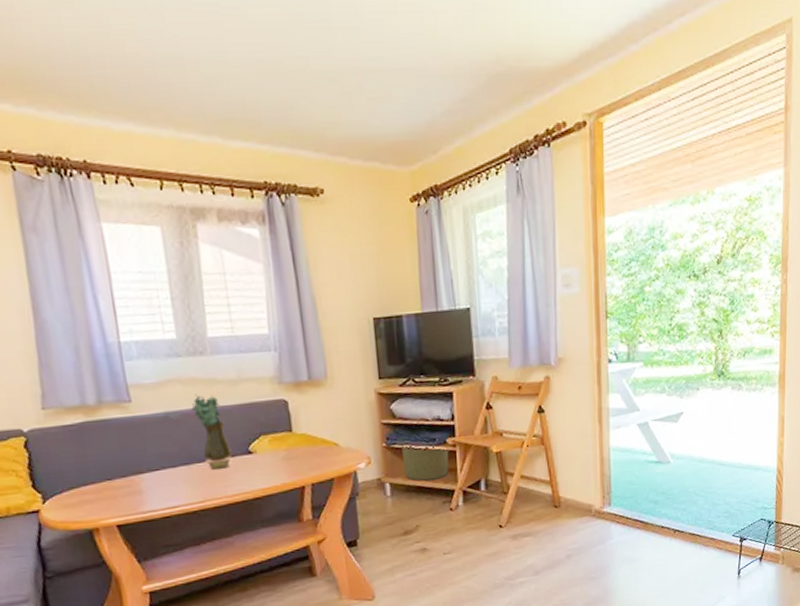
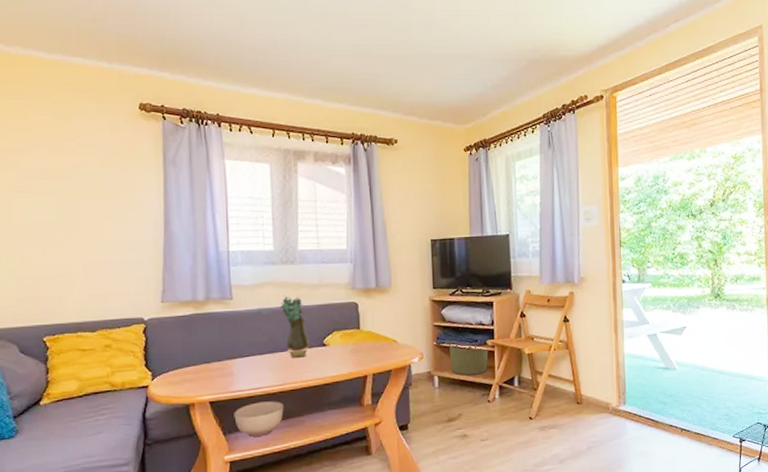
bowl: none [147,520,208,563] -> present [234,401,284,437]

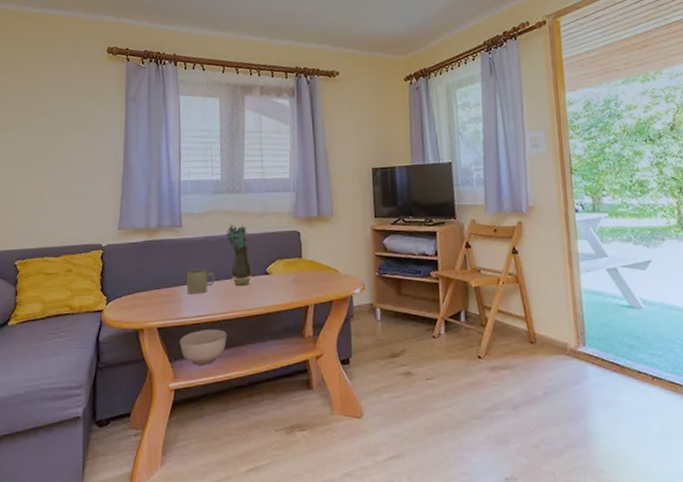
mug: none [238,341,270,368] -> present [186,268,216,294]
basket: present [449,343,488,376] -> none [391,274,433,308]

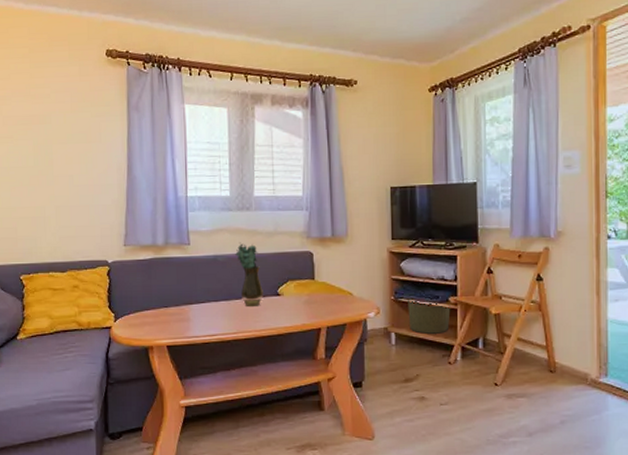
bowl: present [180,329,227,365] -> none [189,349,237,383]
mug: present [186,268,216,294] -> none [195,288,225,313]
basket: none [391,274,433,308] -> present [408,299,451,334]

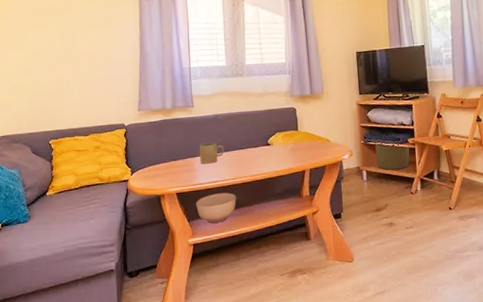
bowl: none [189,349,237,383] -> present [196,192,236,223]
mug: none [195,288,225,313] -> present [199,142,225,164]
vase: present [235,242,263,306] -> none [232,103,256,156]

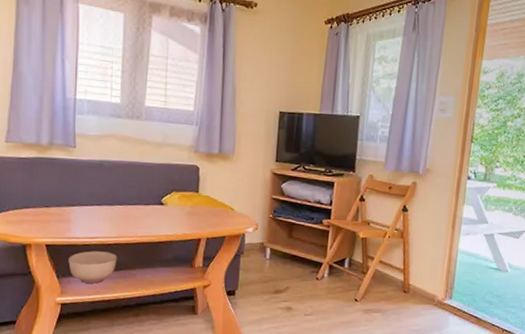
mug: present [199,142,225,164] -> none [77,191,109,217]
basket: present [375,142,410,170] -> none [284,218,324,252]

